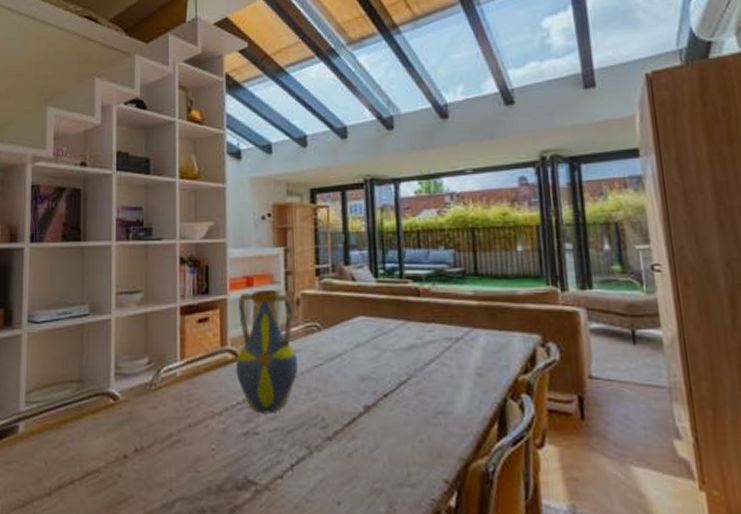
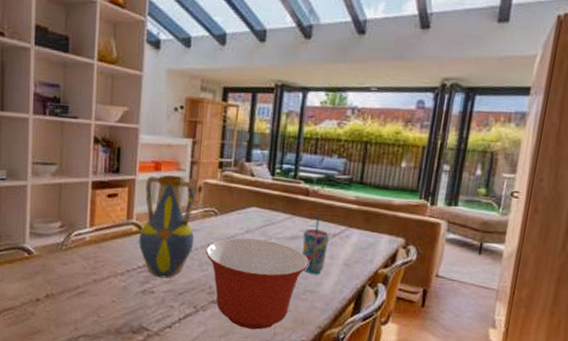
mixing bowl: none [312,353,435,470] -> present [205,237,310,330]
cup: none [421,315,453,391] -> present [302,213,329,275]

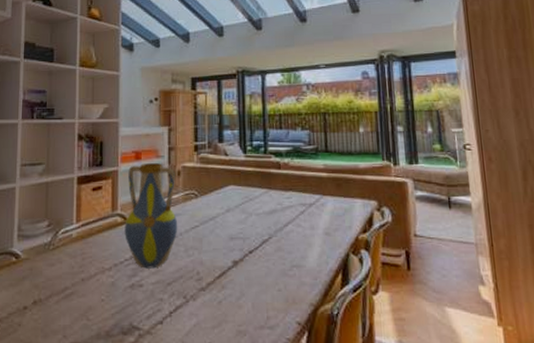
mixing bowl: present [205,237,310,330] -> none [190,216,292,315]
cup: present [302,213,329,275] -> none [281,184,306,248]

